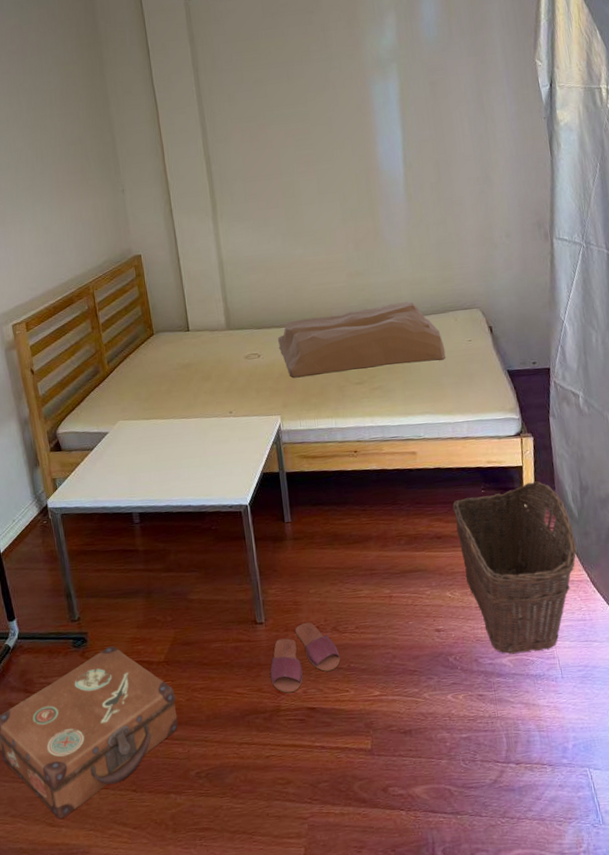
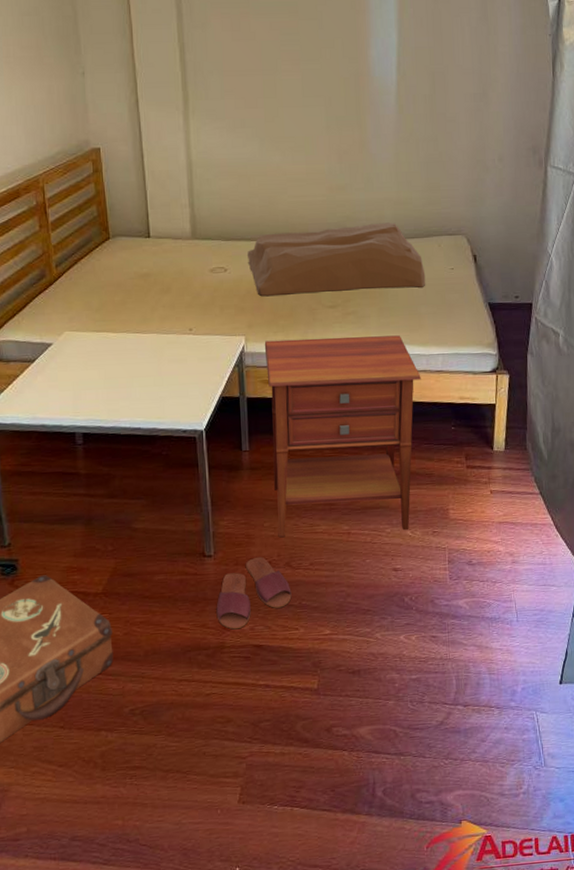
nightstand: none [298,406,449,603] -> present [264,335,421,538]
wicker basket: present [452,481,577,654] -> none [420,420,543,596]

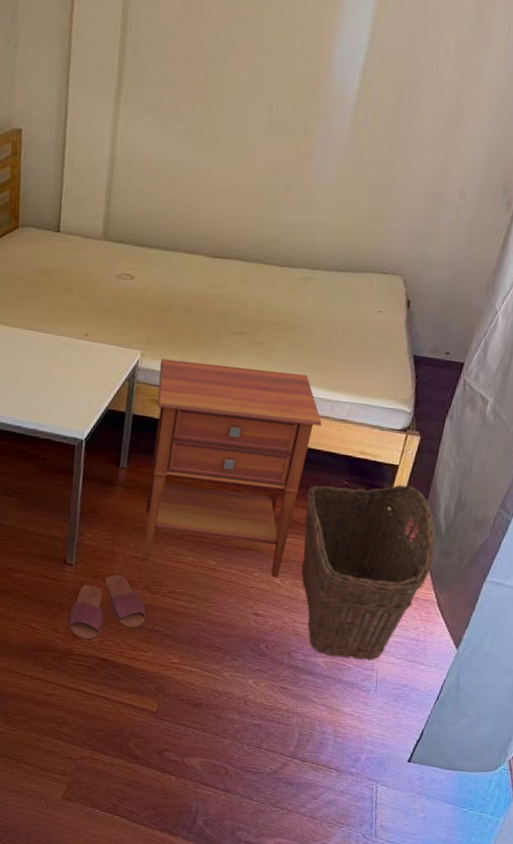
blanket: present [247,222,426,297] -> none [157,245,349,327]
wicker basket: none [420,420,543,596] -> present [301,484,435,661]

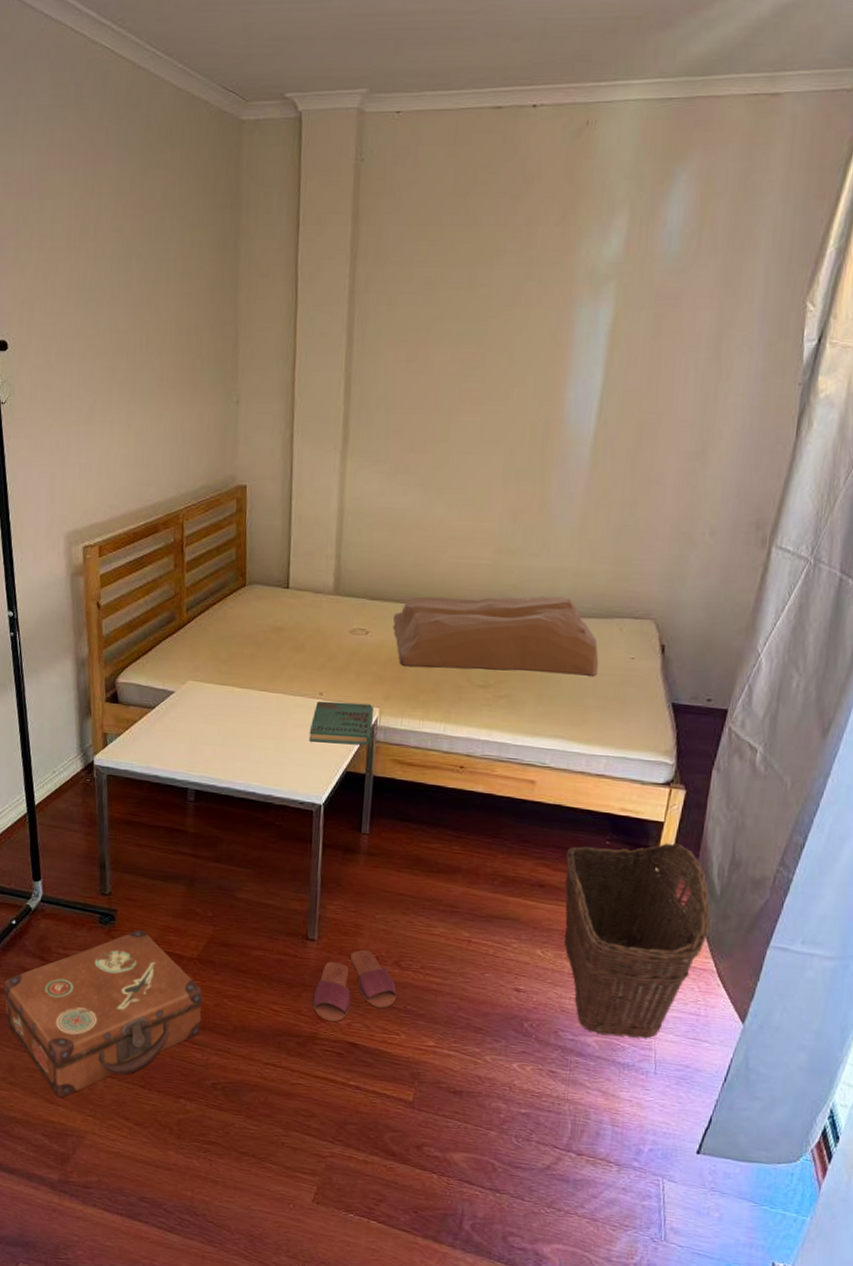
book: none [74,341,136,386] -> present [309,700,373,746]
nightstand: present [142,358,322,577] -> none [389,716,577,948]
blanket: none [157,245,349,327] -> present [393,596,599,676]

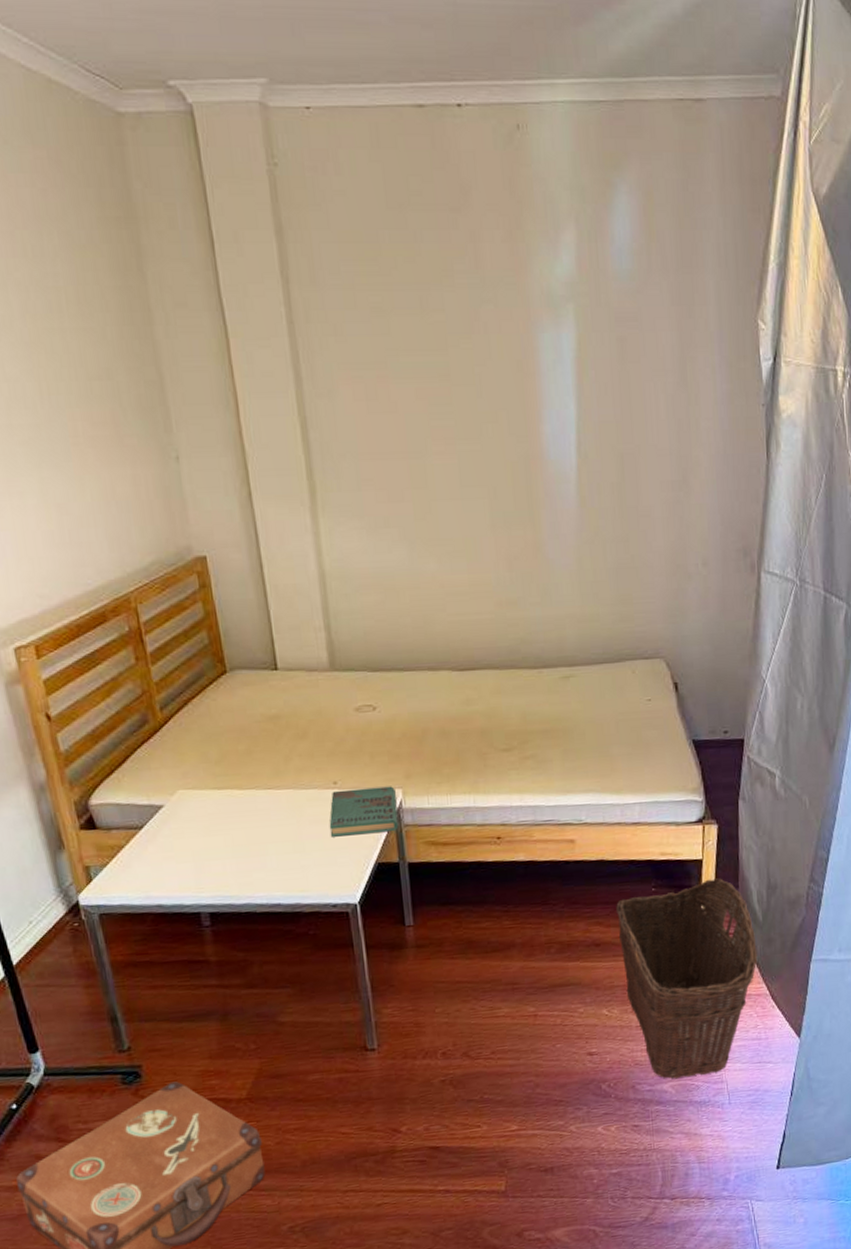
slippers: present [312,949,397,1023] -> none [383,1047,472,1131]
blanket: present [393,596,599,676] -> none [400,644,618,740]

